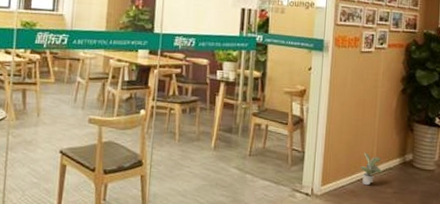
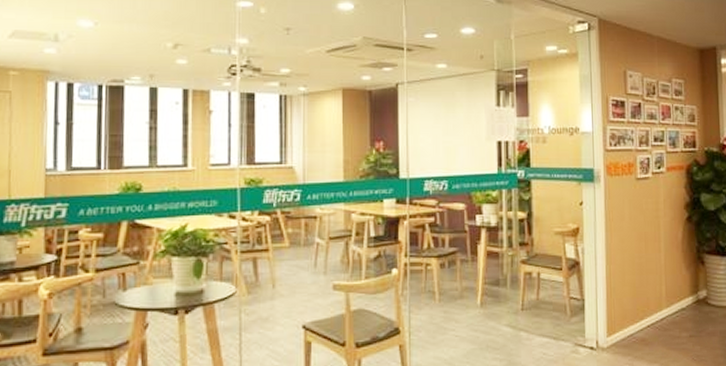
potted plant: present [360,152,382,186] -> none [648,293,674,332]

